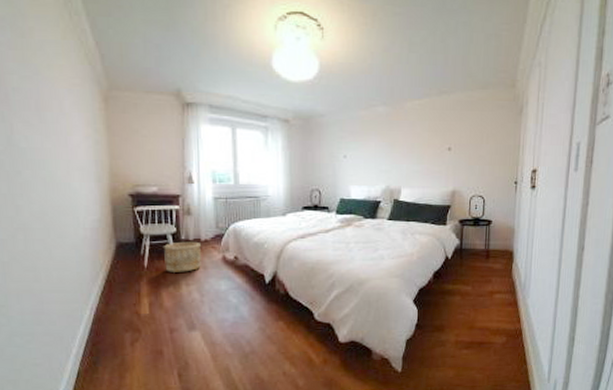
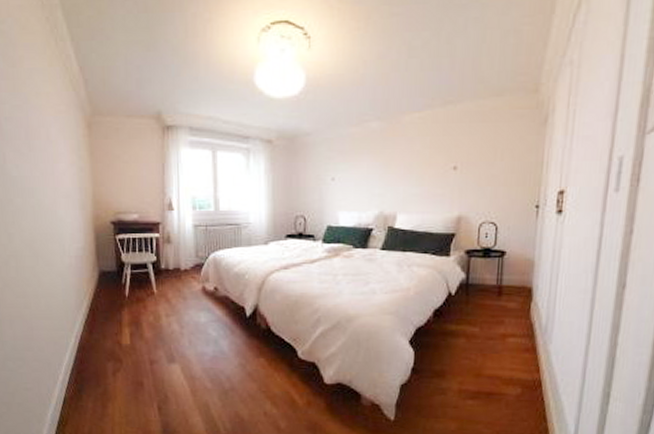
wooden bucket: present [163,241,202,272] -> none [143,271,182,303]

